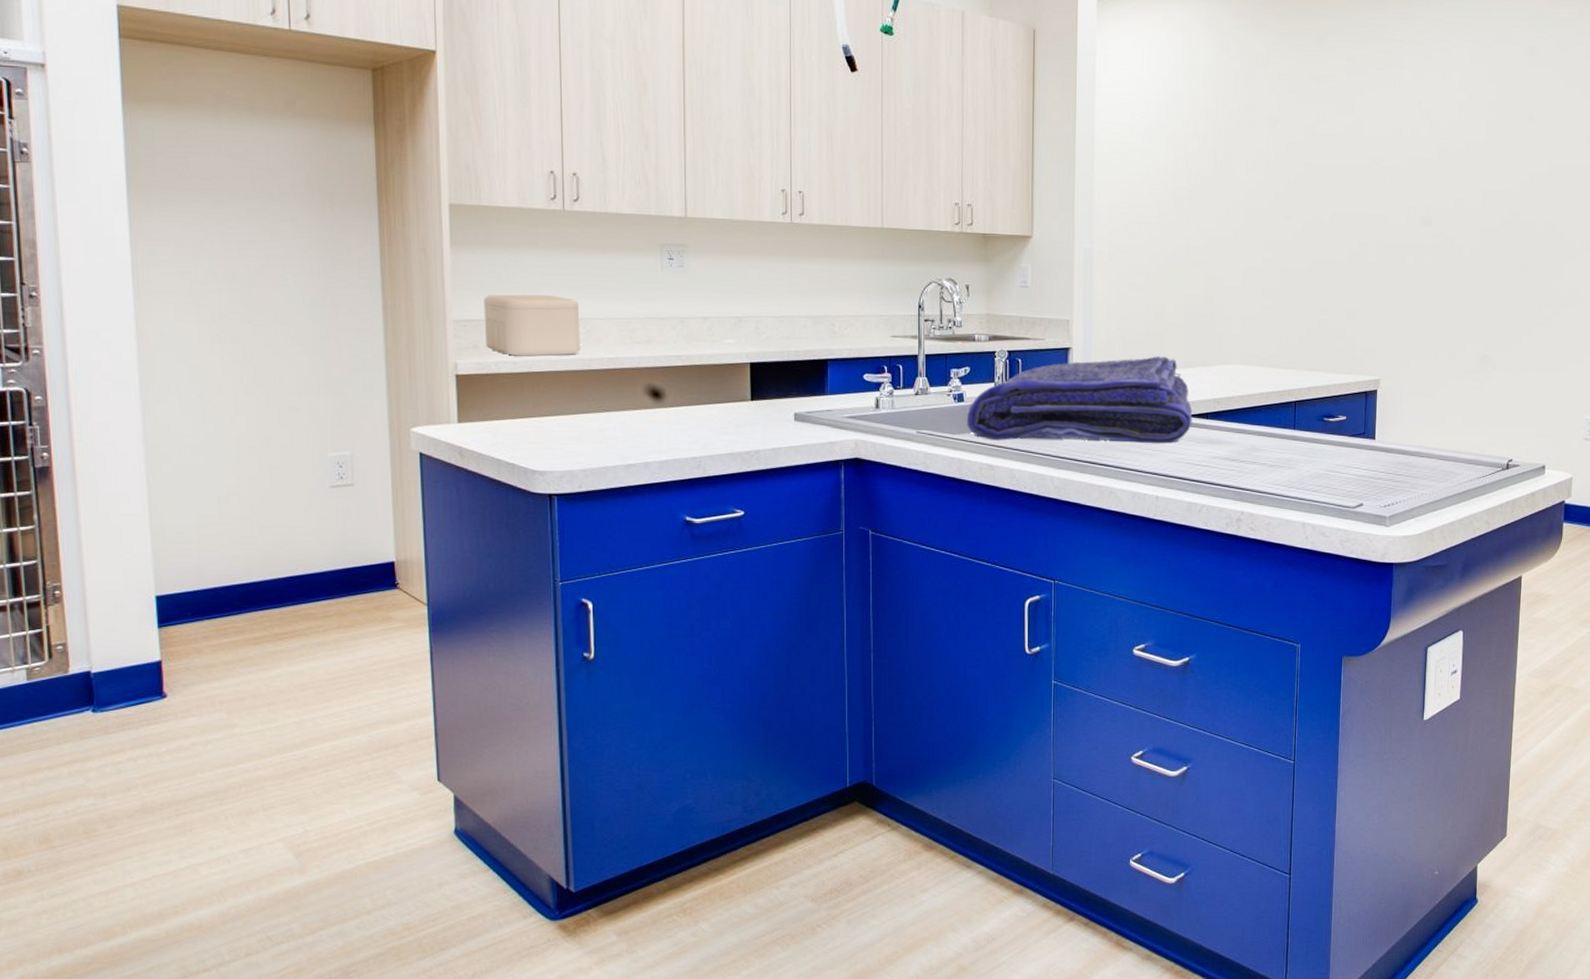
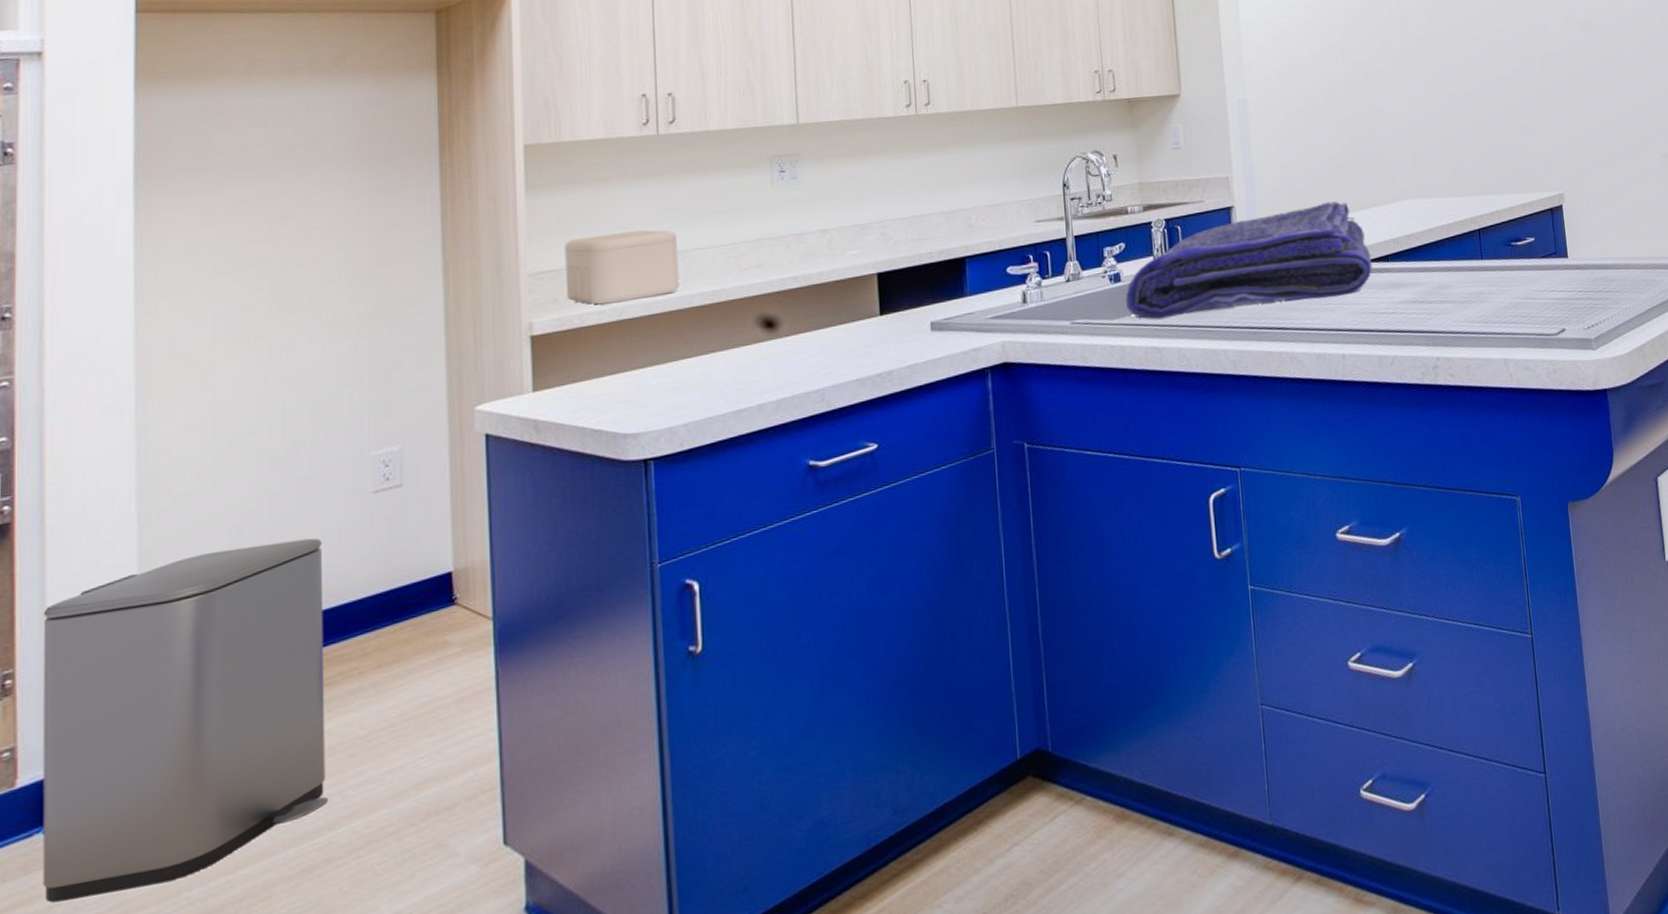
pedal bin: none [79,515,303,764] -> present [42,538,328,903]

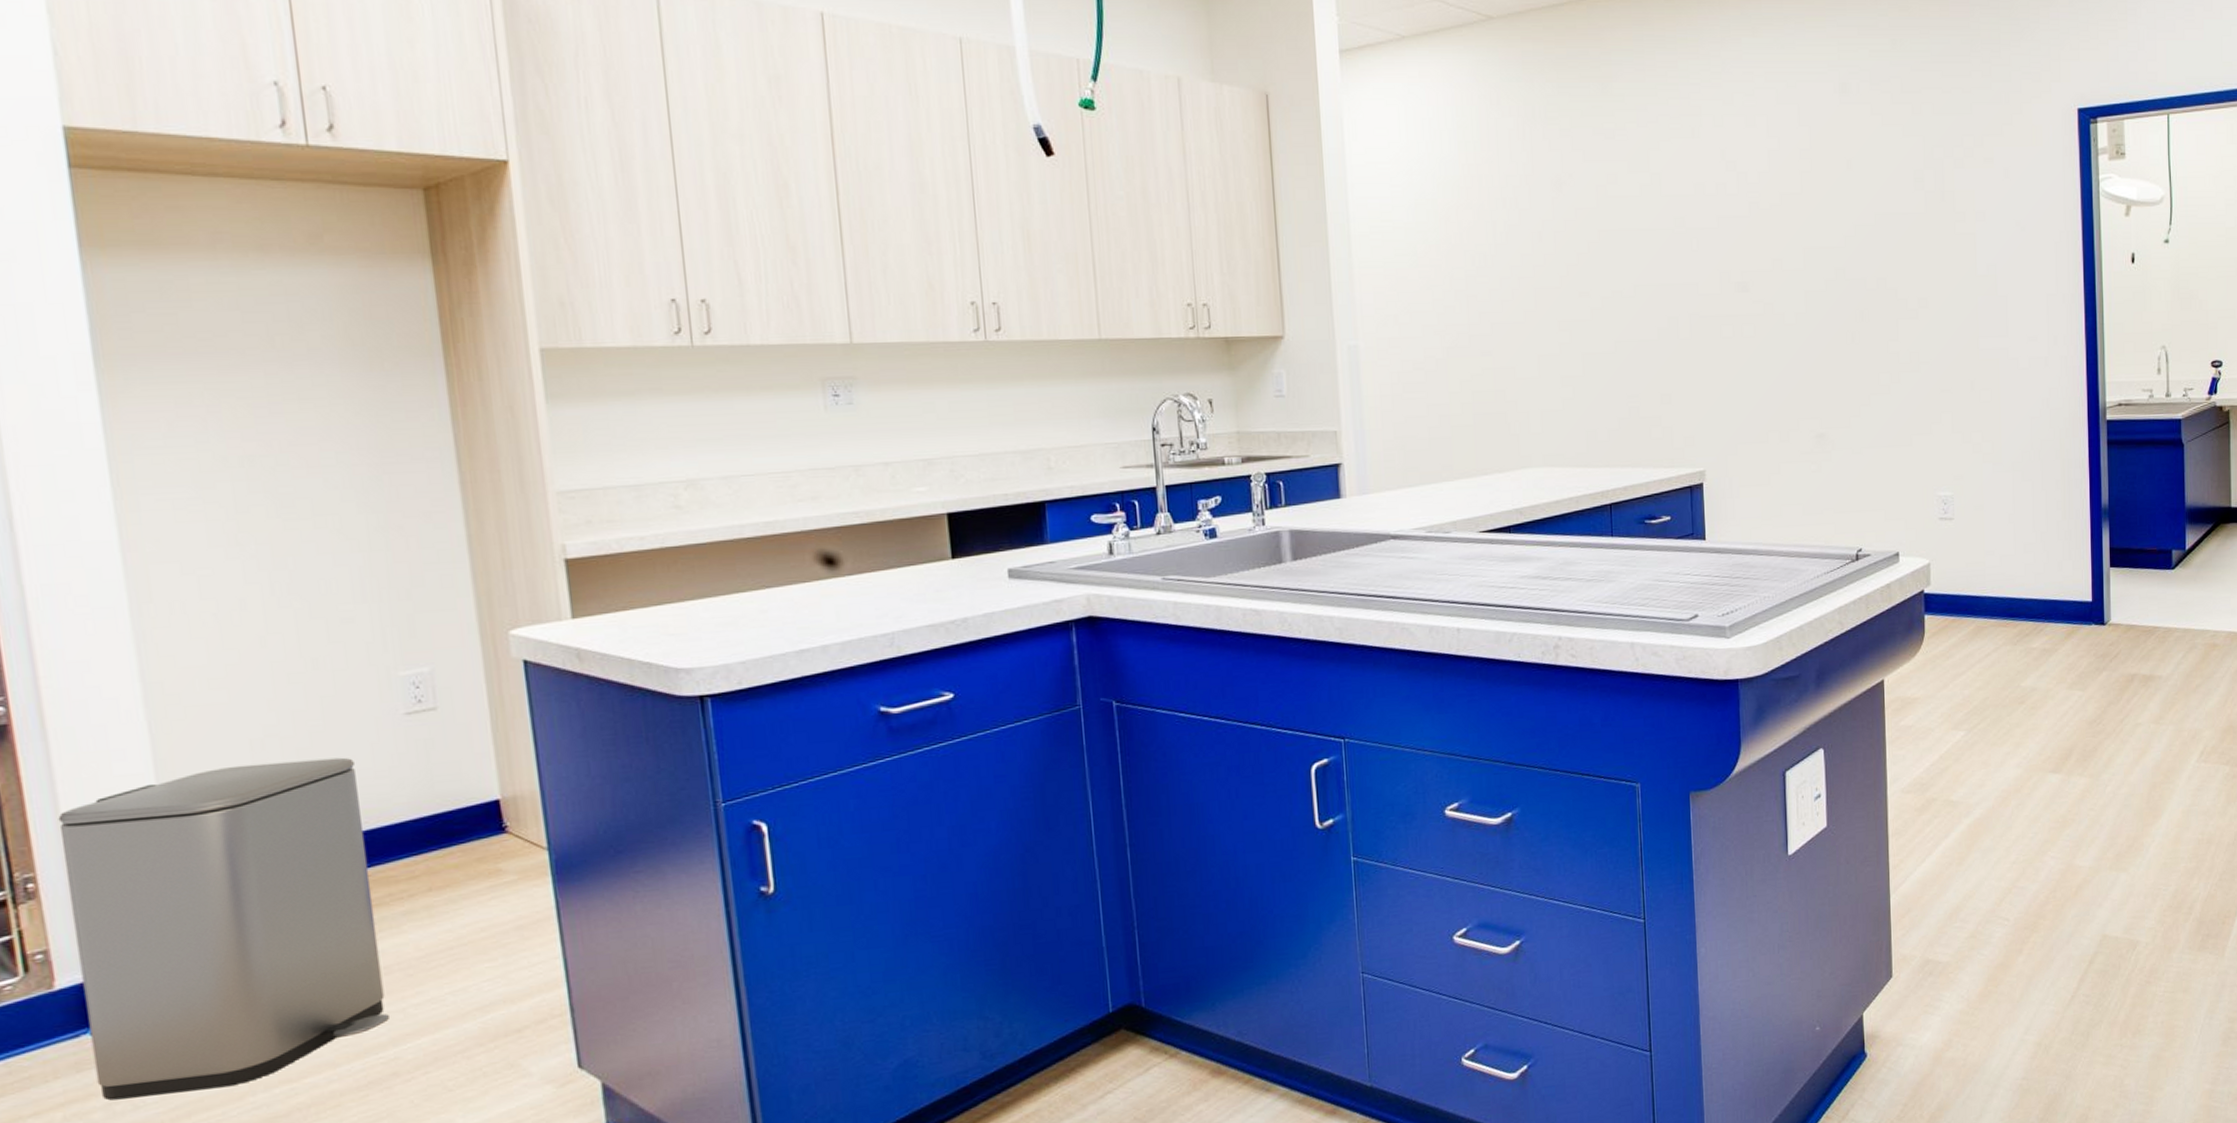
storage box: present [564,230,680,305] -> none [594,451,728,530]
towel: present [1125,201,1373,320] -> none [1221,464,1493,581]

